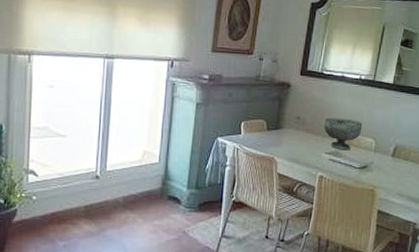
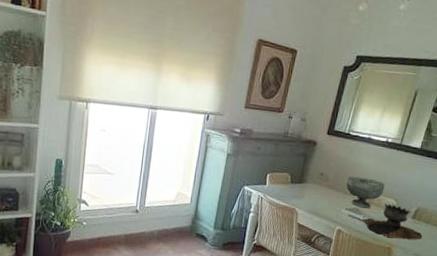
brazier: none [343,143,403,180] -> present [362,203,423,240]

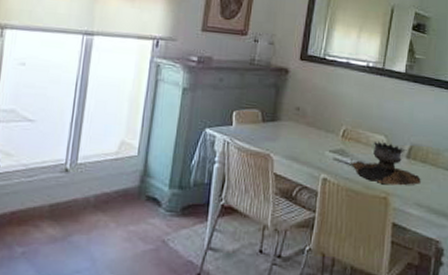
decorative bowl: present [346,176,385,209] -> none [327,109,372,149]

